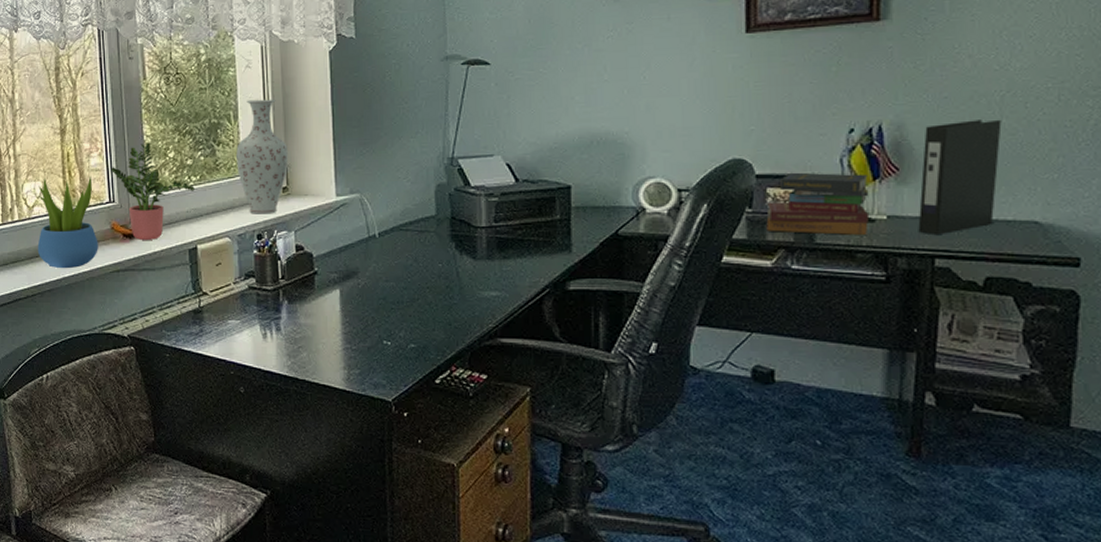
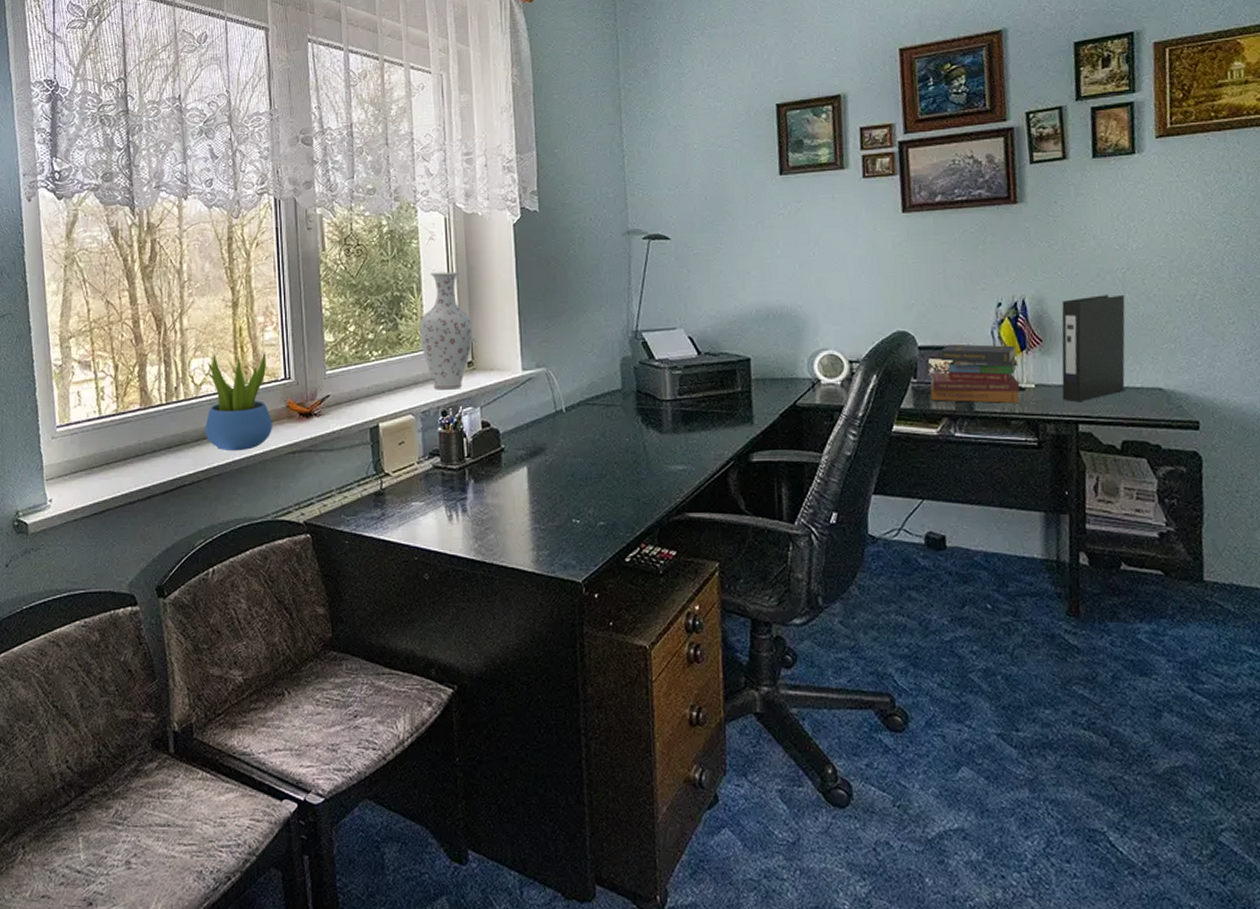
potted plant: present [110,142,195,240] -> none [286,316,376,419]

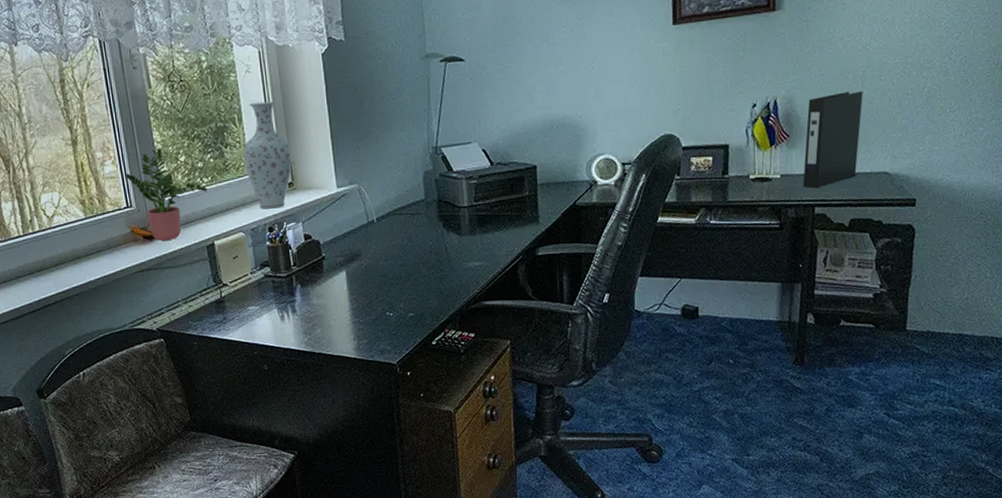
succulent plant: present [205,351,272,452] -> none [56,183,121,274]
potted plant: none [286,316,376,419] -> present [125,148,207,241]
books: present [930,344,1020,403] -> none [691,141,768,194]

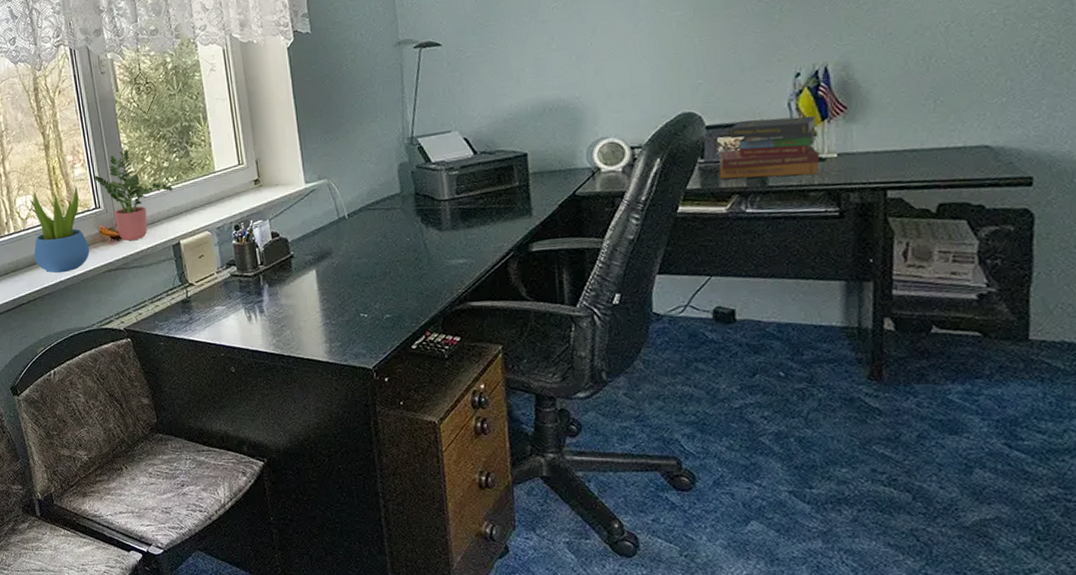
succulent plant: none [56,183,121,274] -> present [29,185,90,274]
vase: present [243,101,292,209] -> none [208,98,258,207]
books: none [691,141,768,194] -> present [718,116,821,179]
binder: present [803,90,863,189] -> none [868,49,948,168]

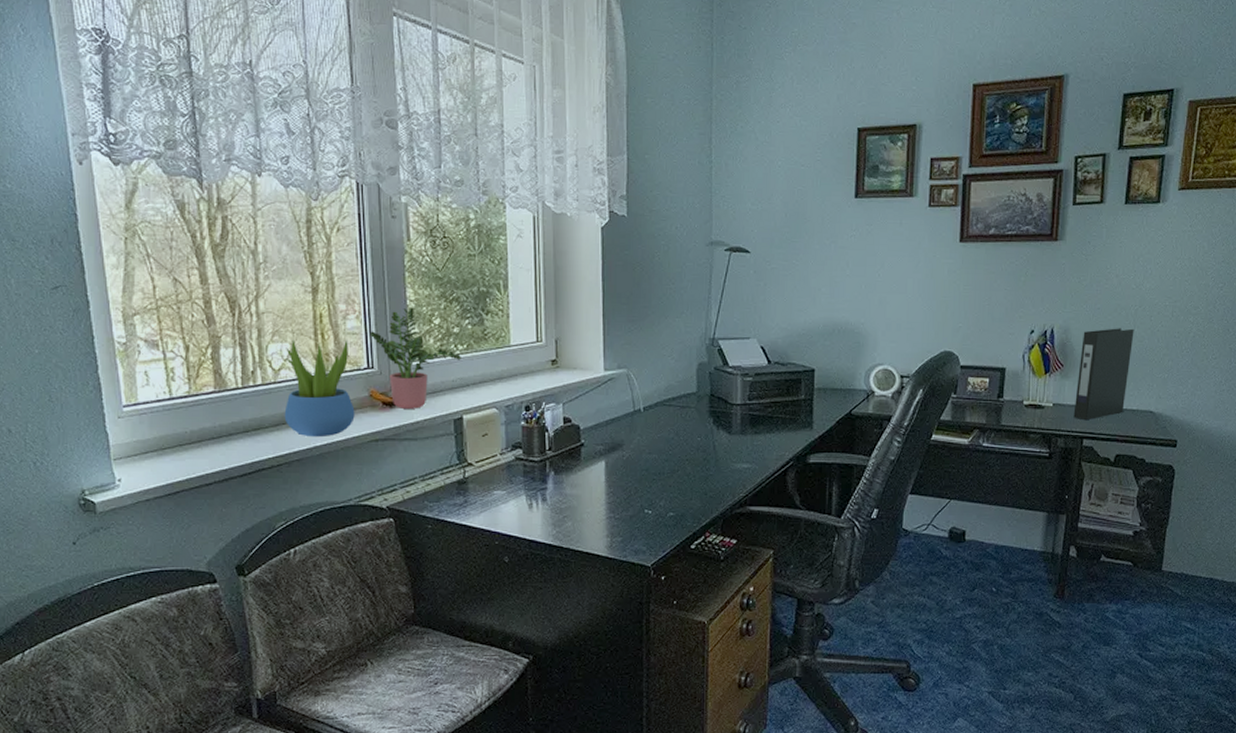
books: present [718,116,821,179] -> none [966,364,1042,419]
binder: none [868,49,948,168] -> present [1073,328,1134,421]

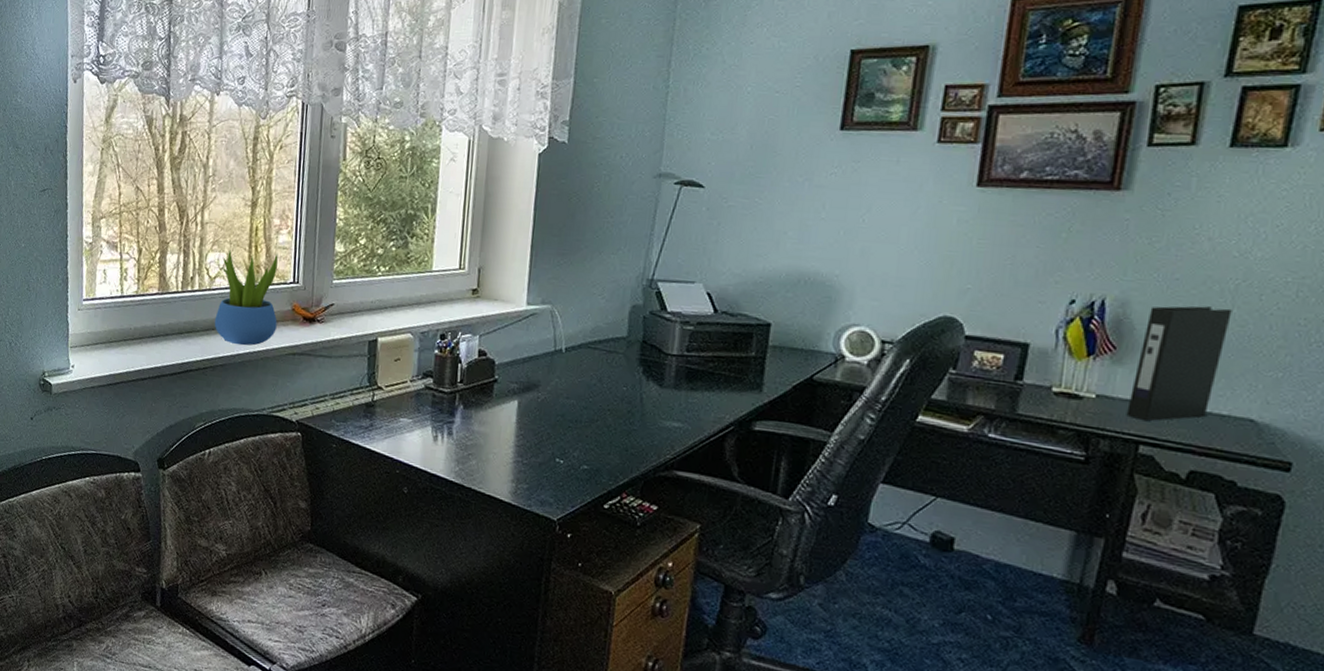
potted plant: present [369,307,461,409] -> none [298,226,382,327]

